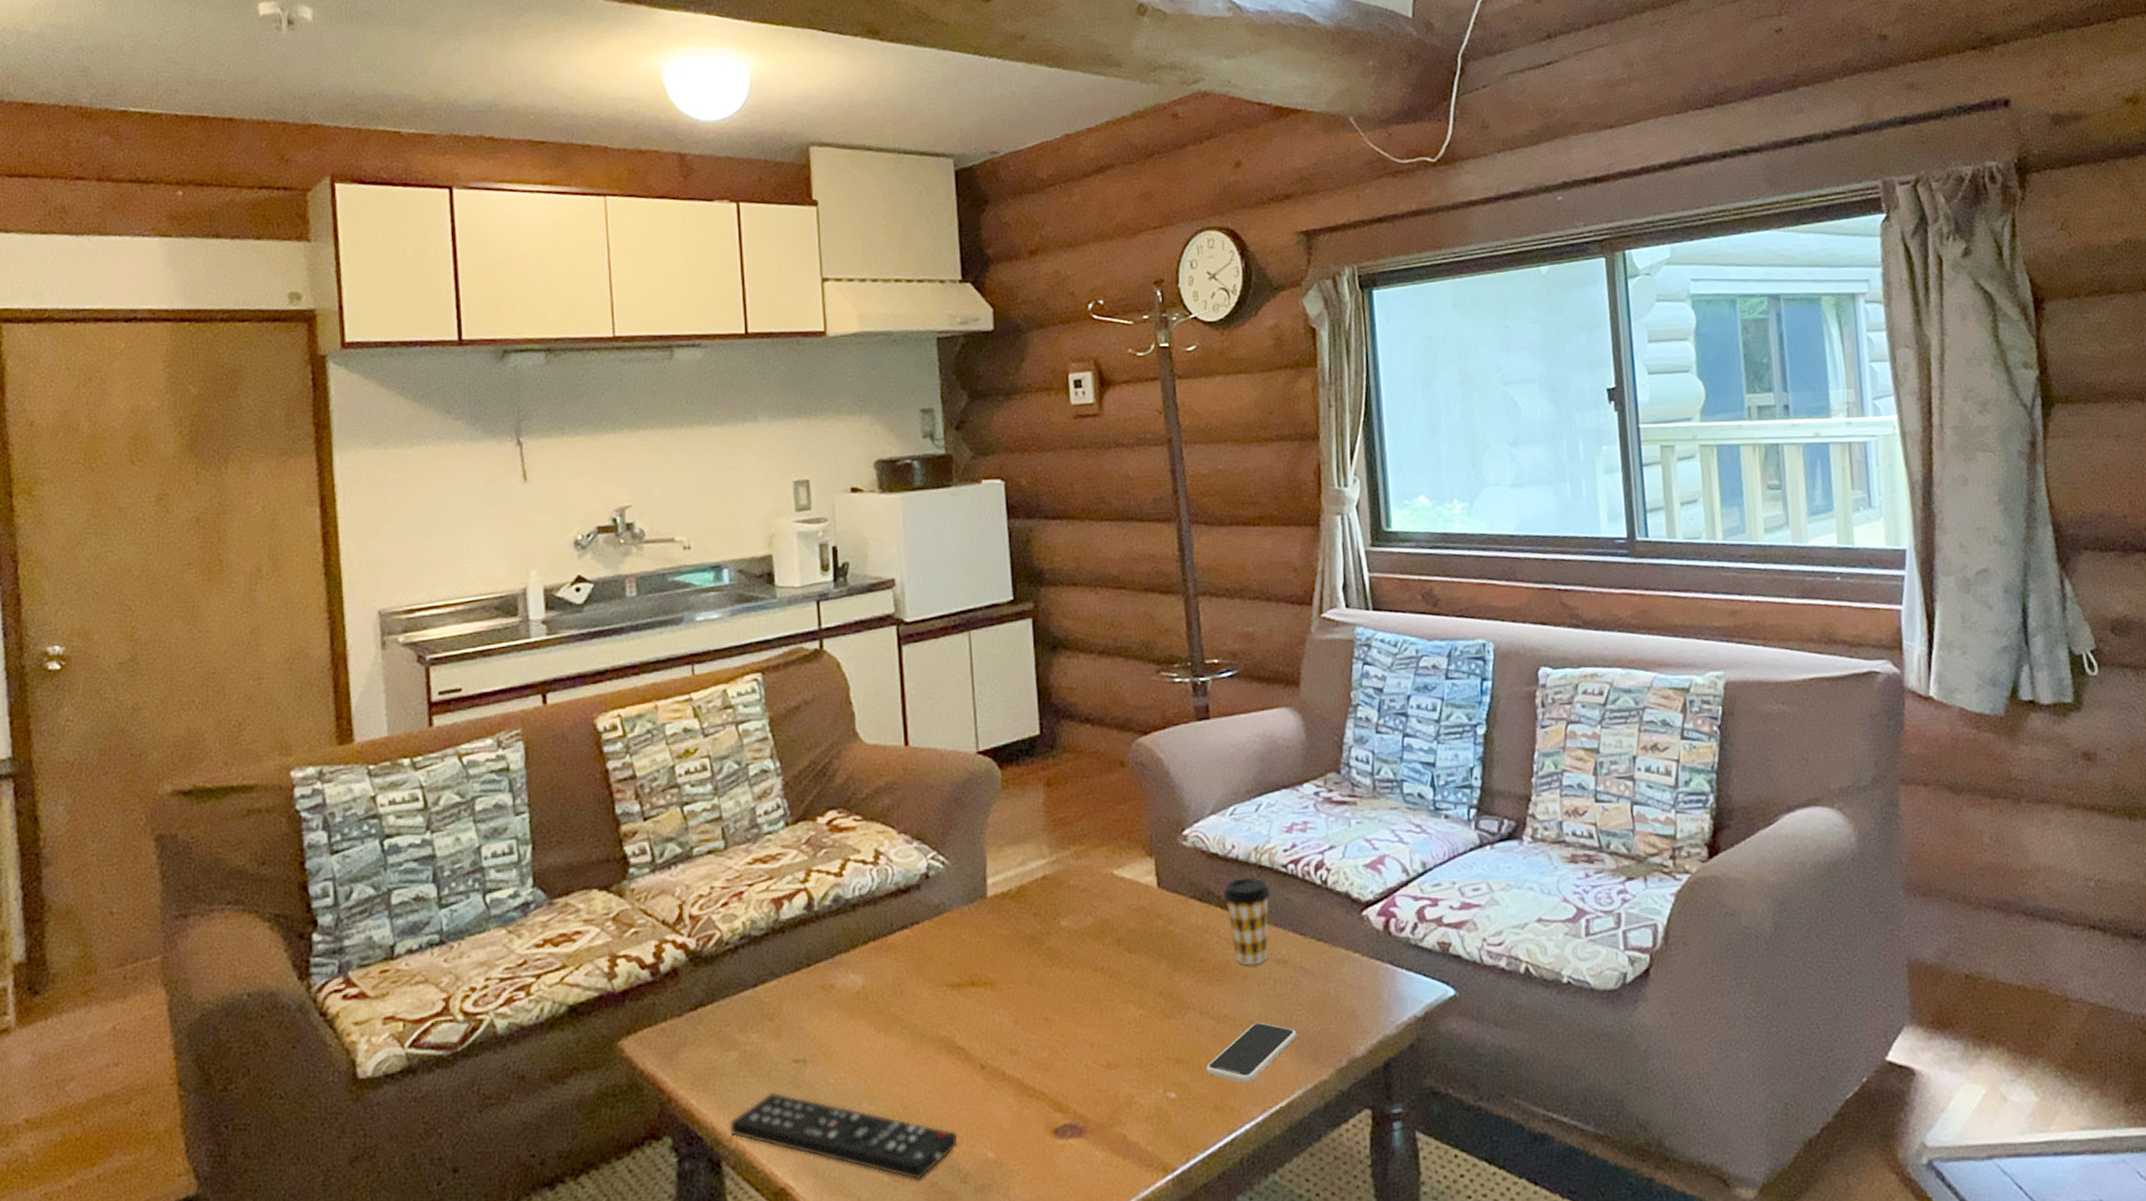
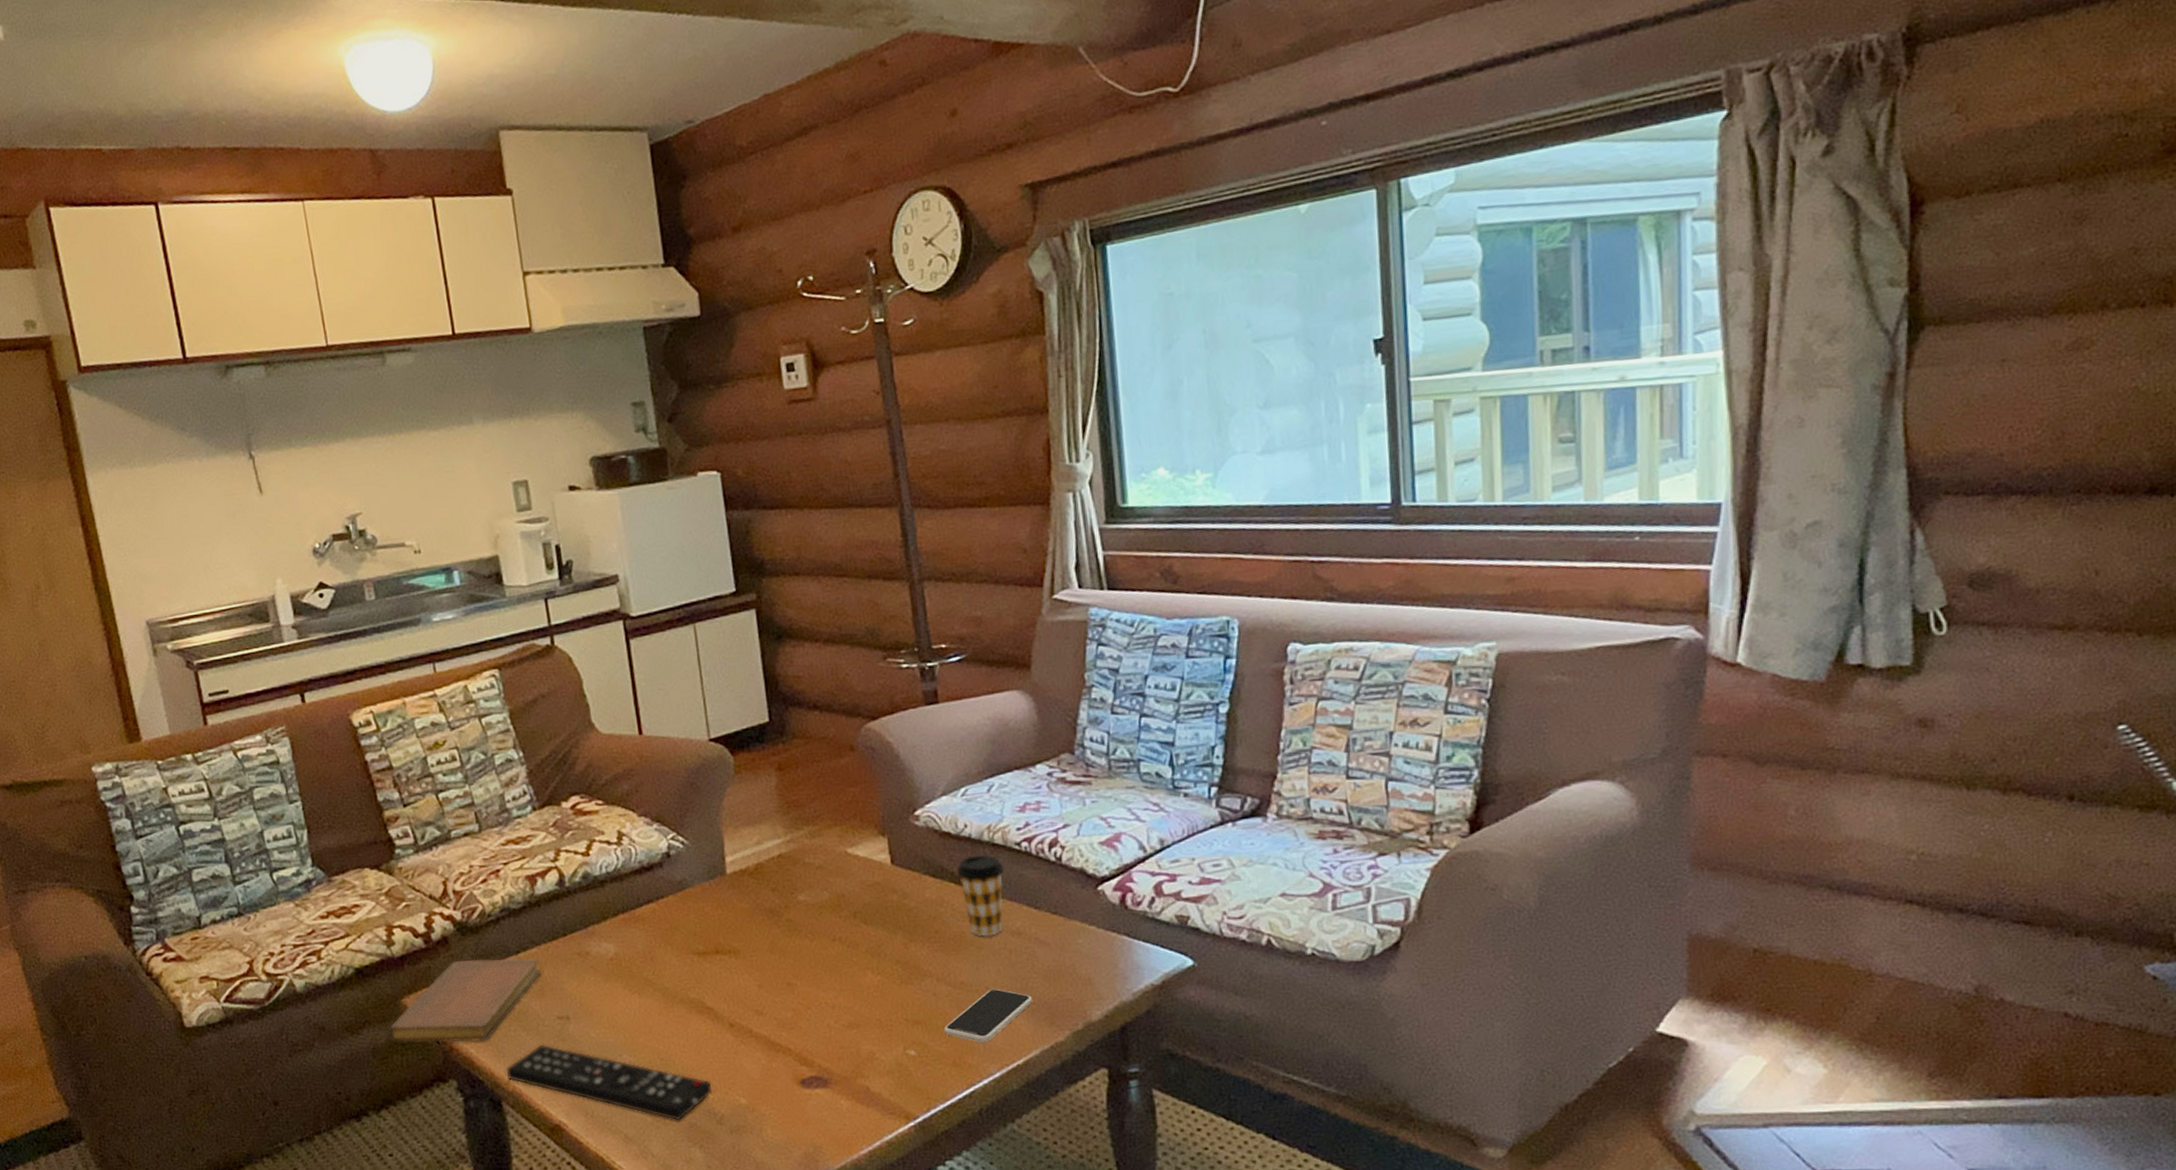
notebook: none [599,992,779,1094] -> present [388,958,541,1043]

